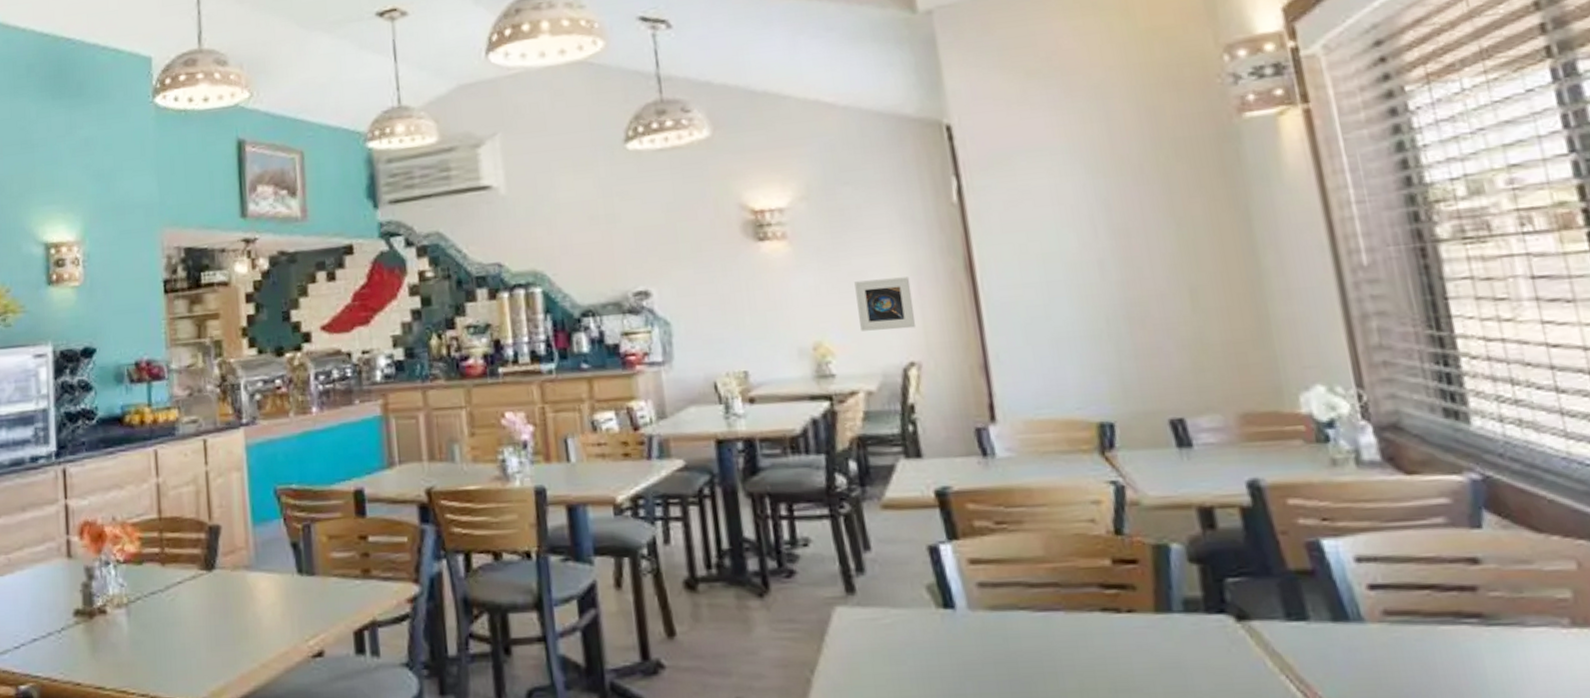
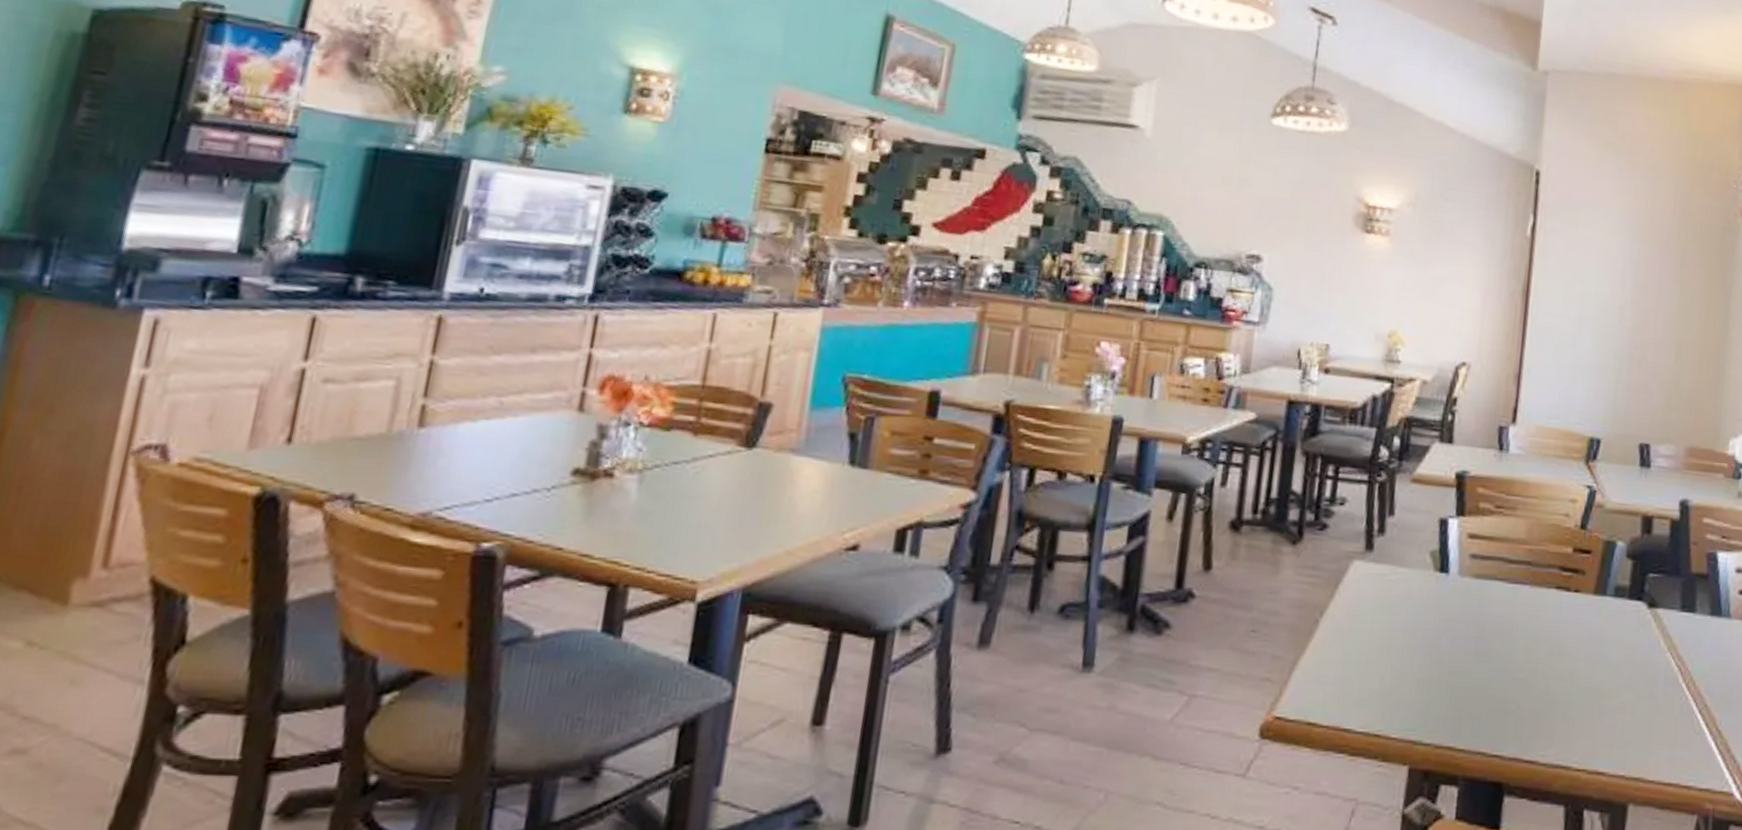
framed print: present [854,277,916,331] -> none [1430,285,1479,334]

